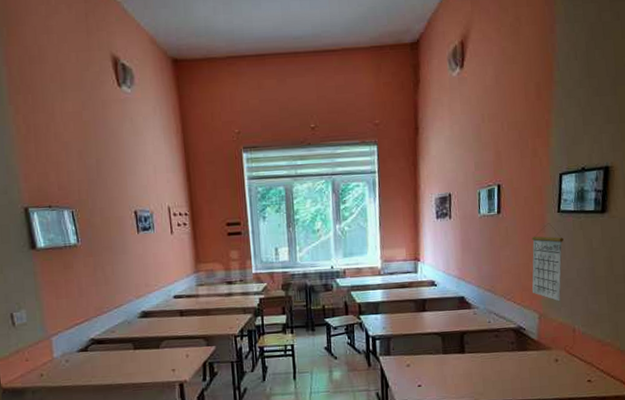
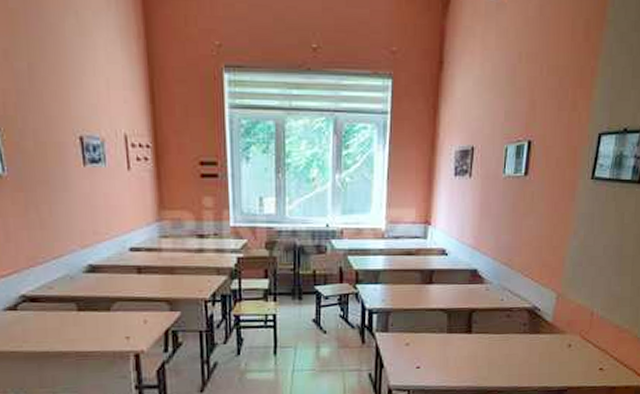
calendar: present [532,223,564,302] -> none [552,191,594,281]

